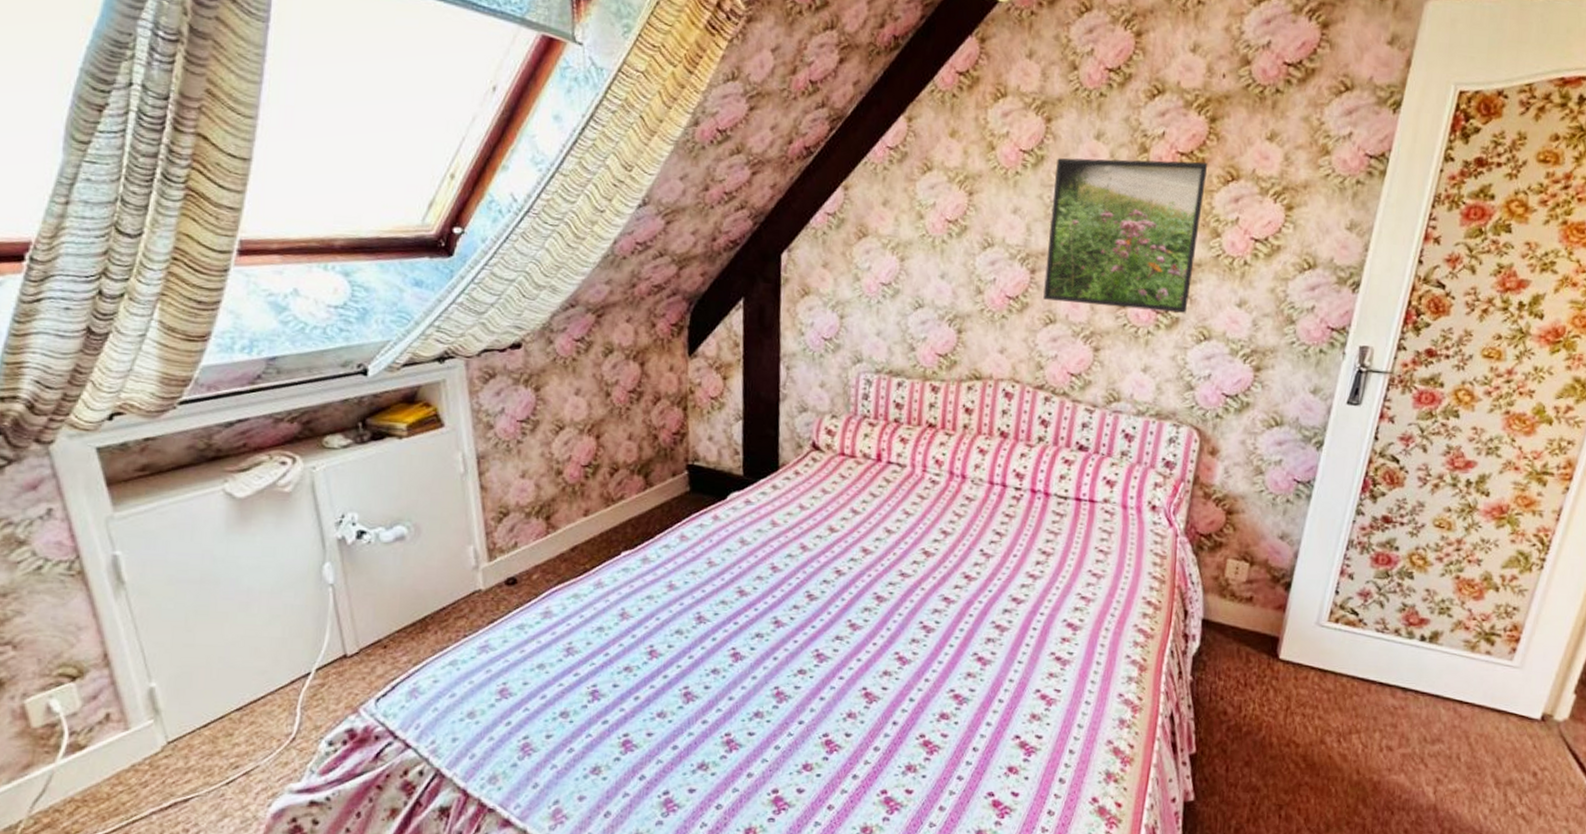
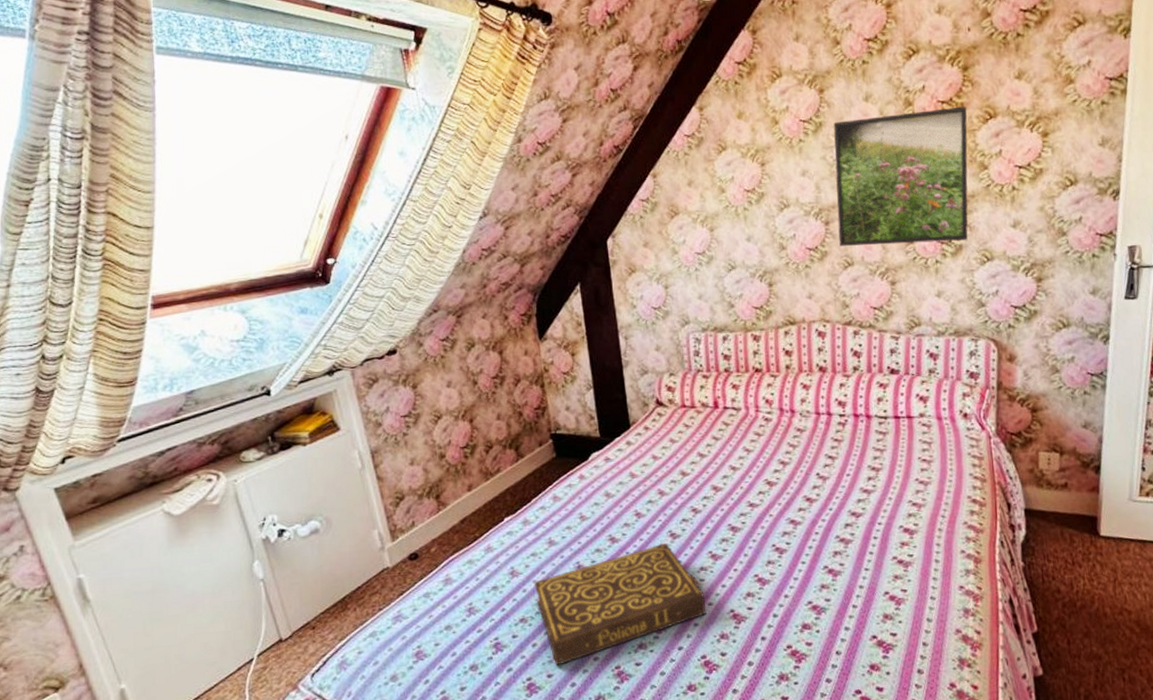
book: none [645,604,836,724] -> present [534,543,707,666]

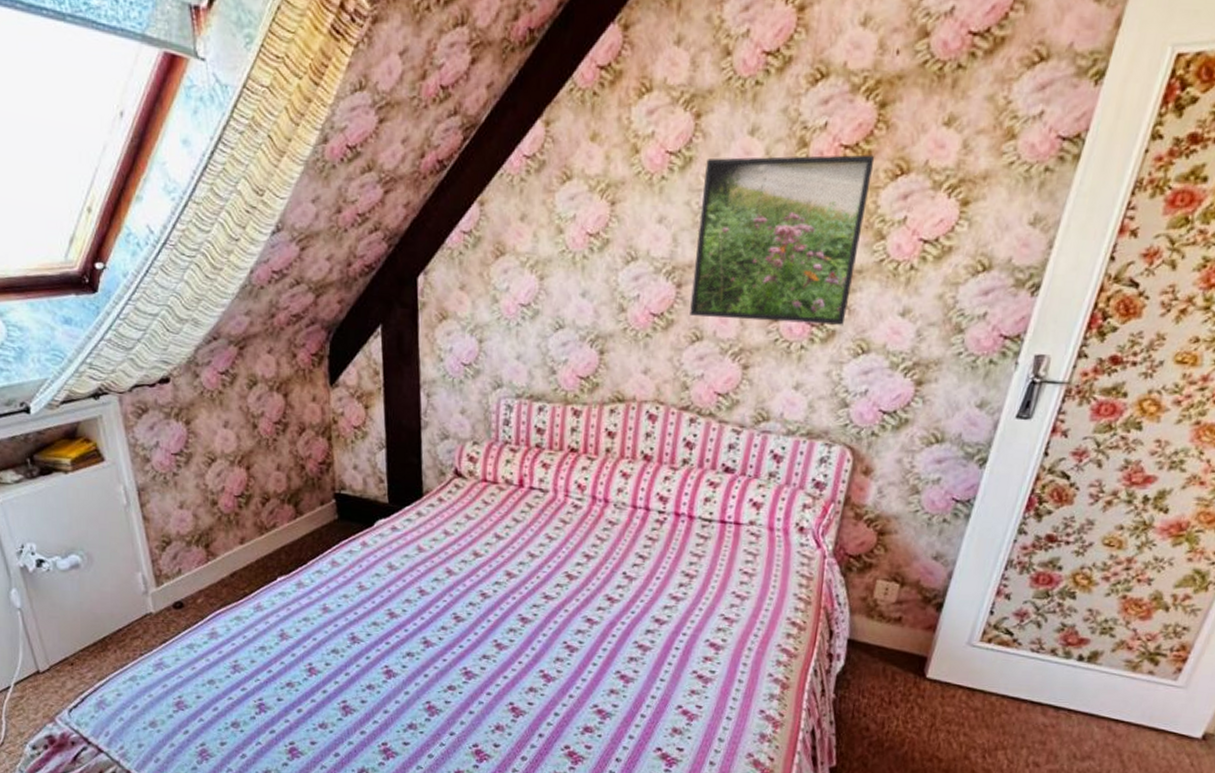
book: present [534,543,707,666] -> none [304,625,484,734]

